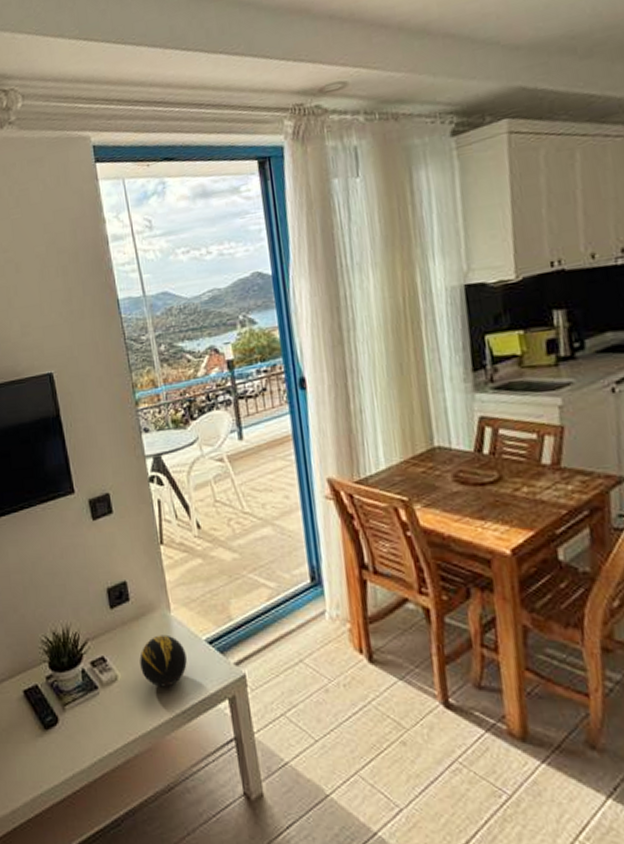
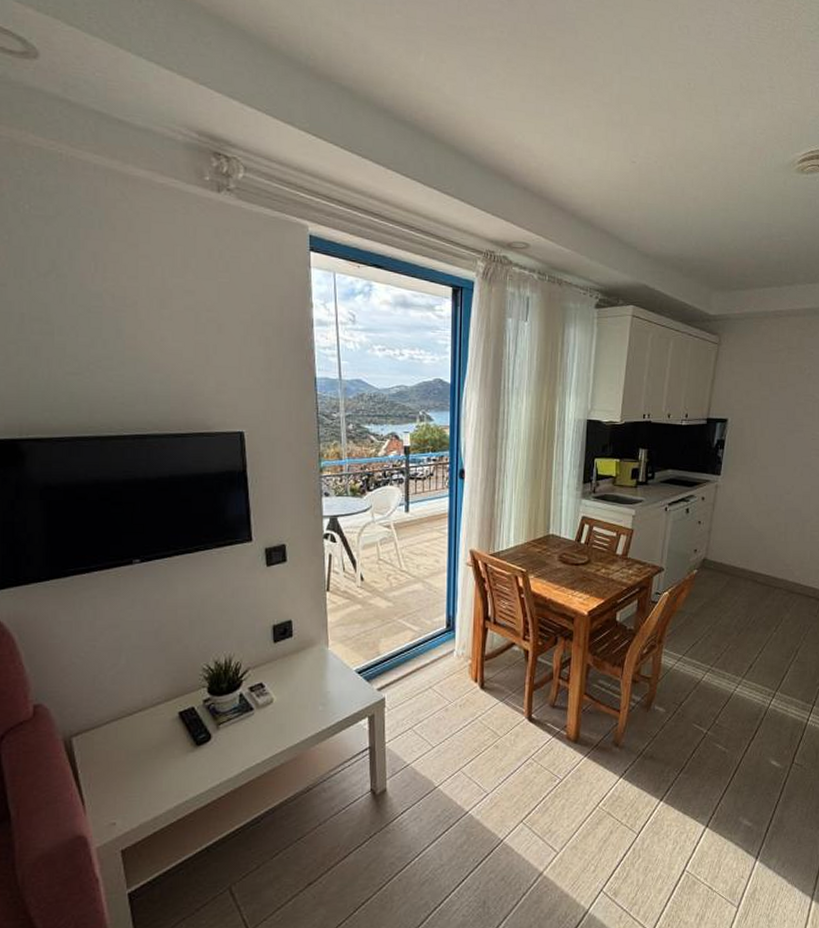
decorative orb: present [139,634,187,687] -> none [295,665,337,708]

